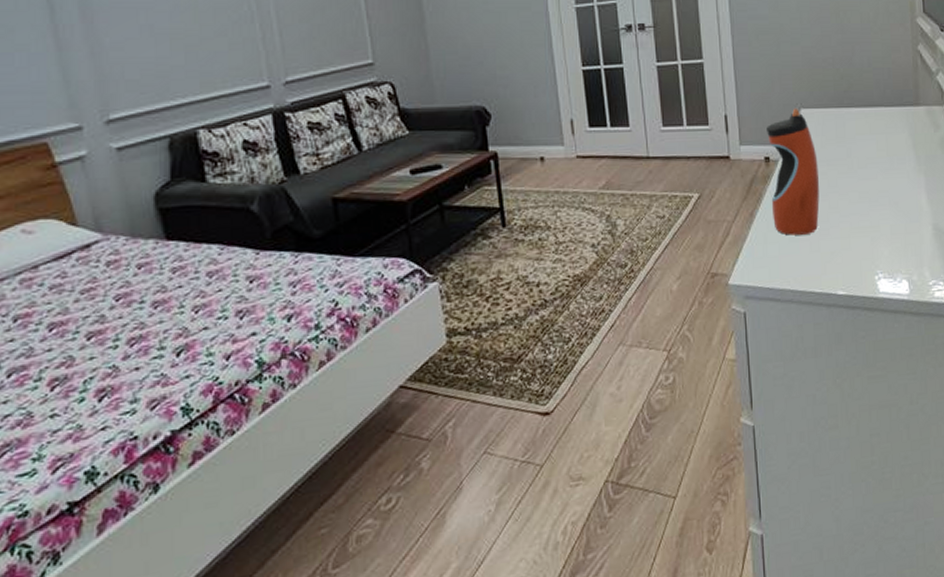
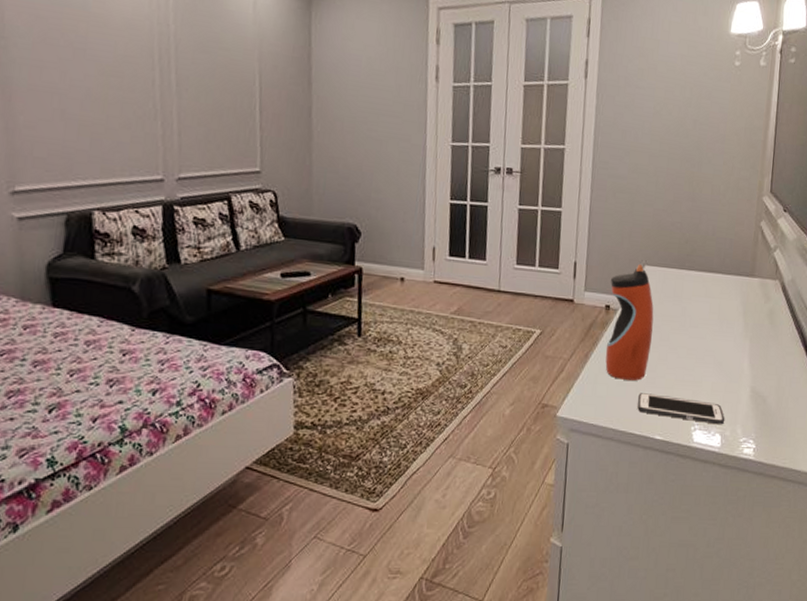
cell phone: none [814,246,910,271] -> present [637,393,725,425]

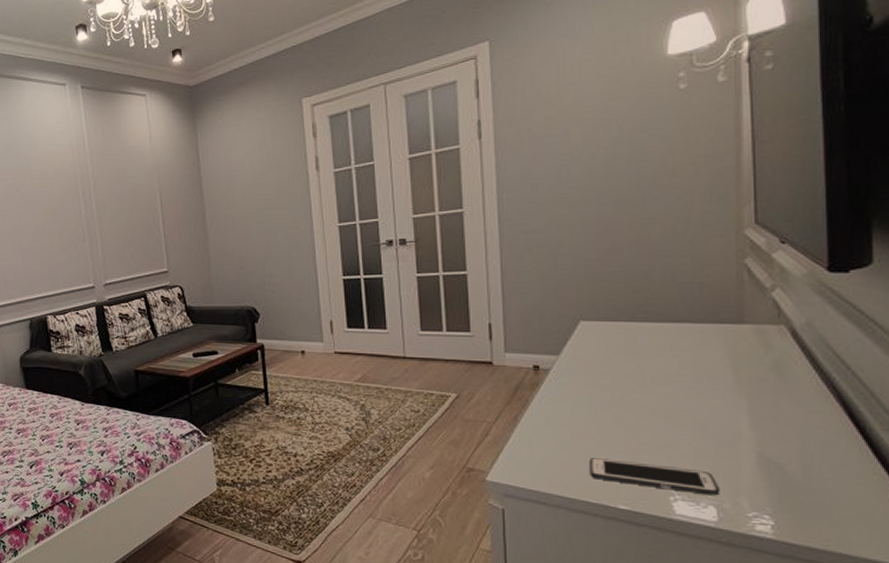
water bottle: present [605,264,654,381] -> none [537,319,599,445]

